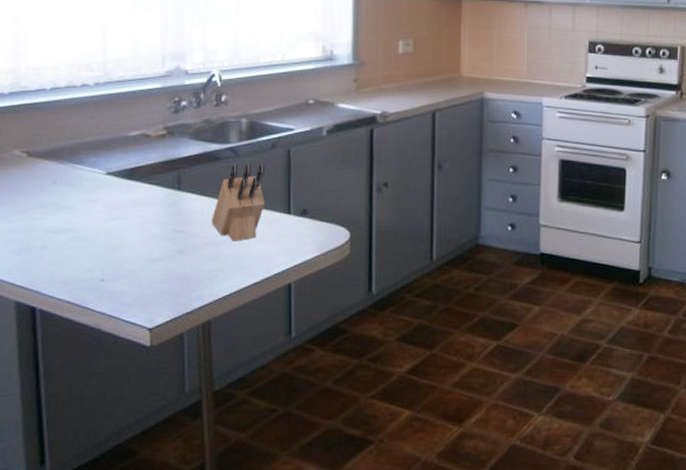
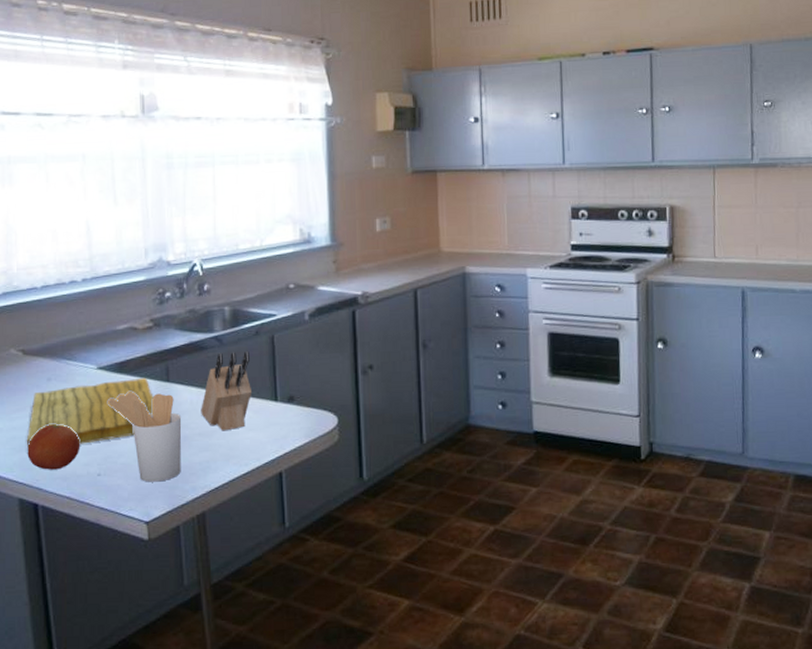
cutting board: none [26,184,164,254] -> present [26,377,154,451]
fruit: none [27,228,84,274] -> present [27,424,80,470]
utensil holder: none [115,199,192,289] -> present [108,392,182,482]

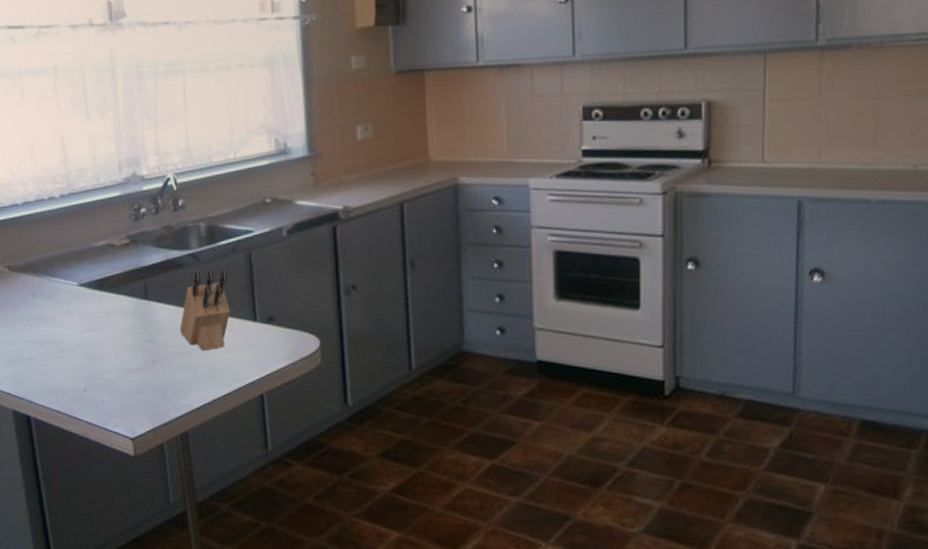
cutting board: present [26,377,154,451] -> none [16,294,134,365]
fruit: present [27,424,80,470] -> none [18,340,67,384]
utensil holder: present [108,392,182,482] -> none [90,309,163,399]

